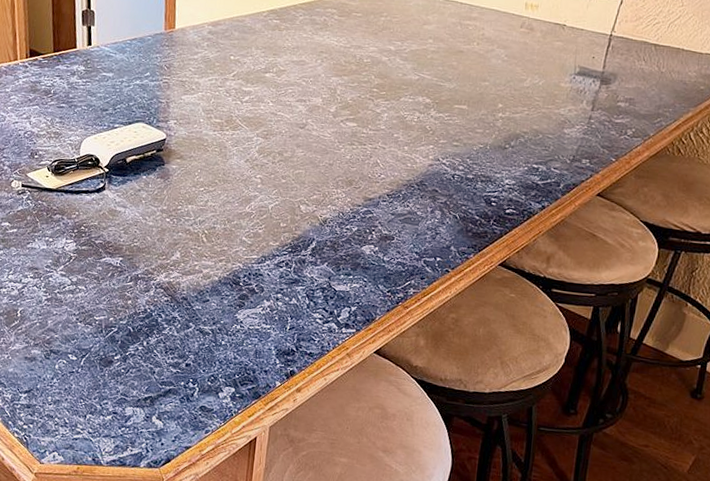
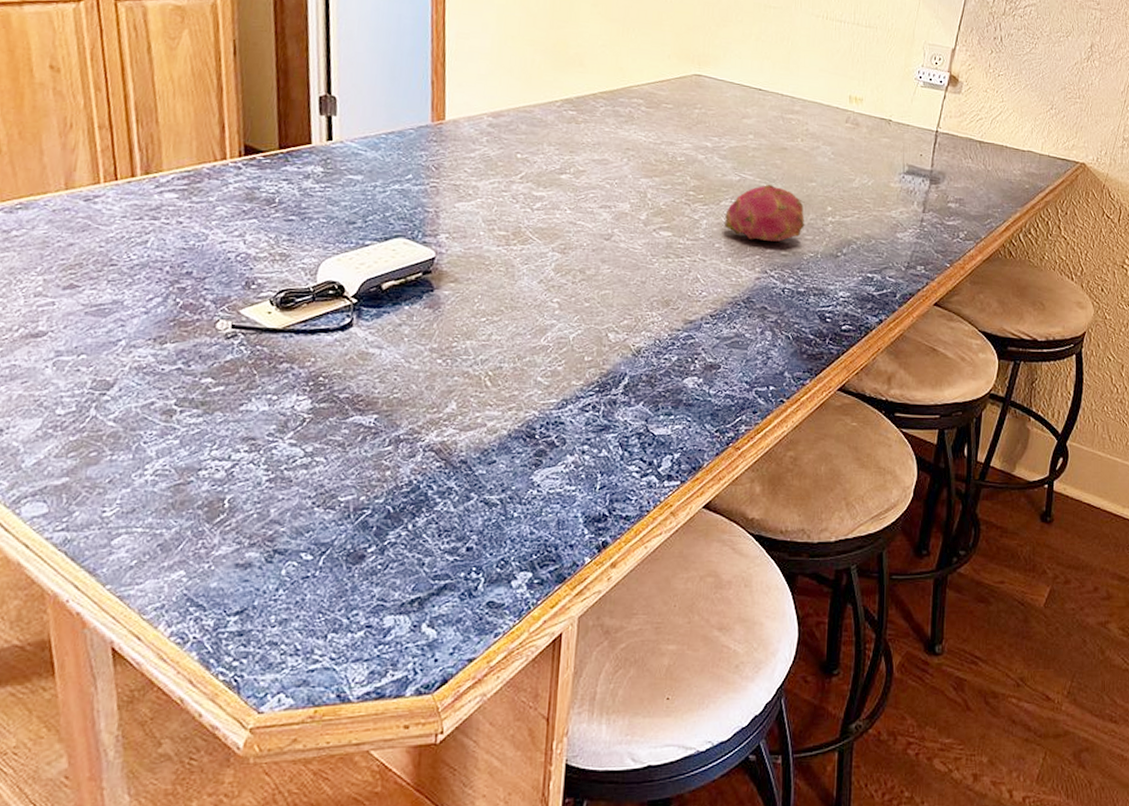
fruit: none [403,83,477,134] -> present [725,184,805,242]

